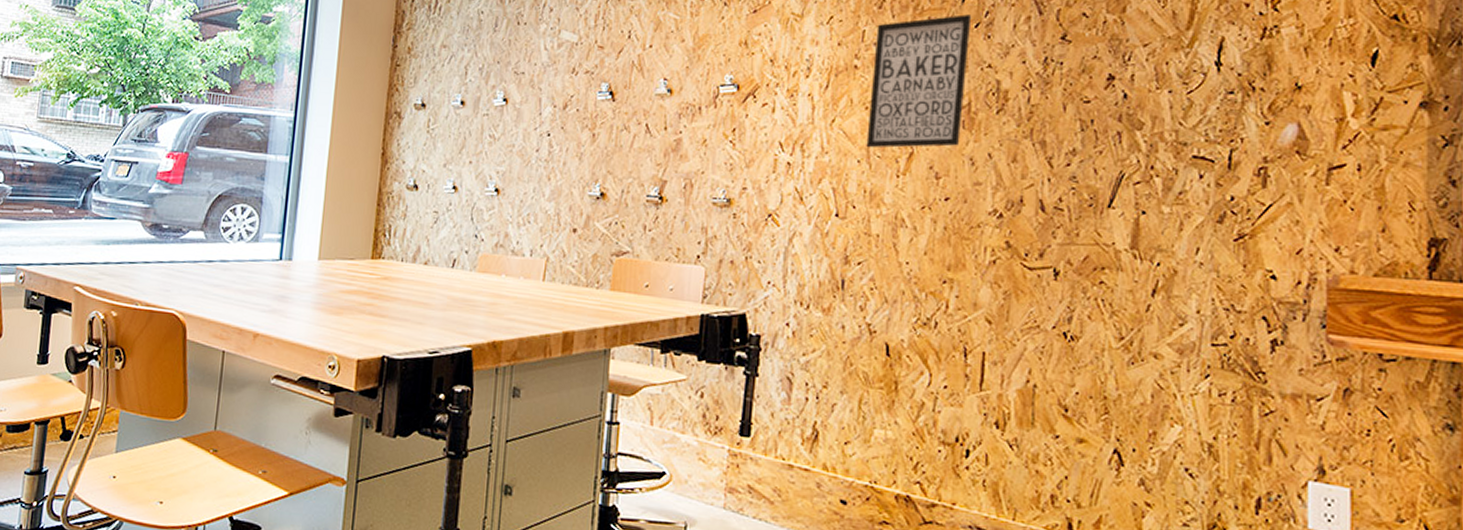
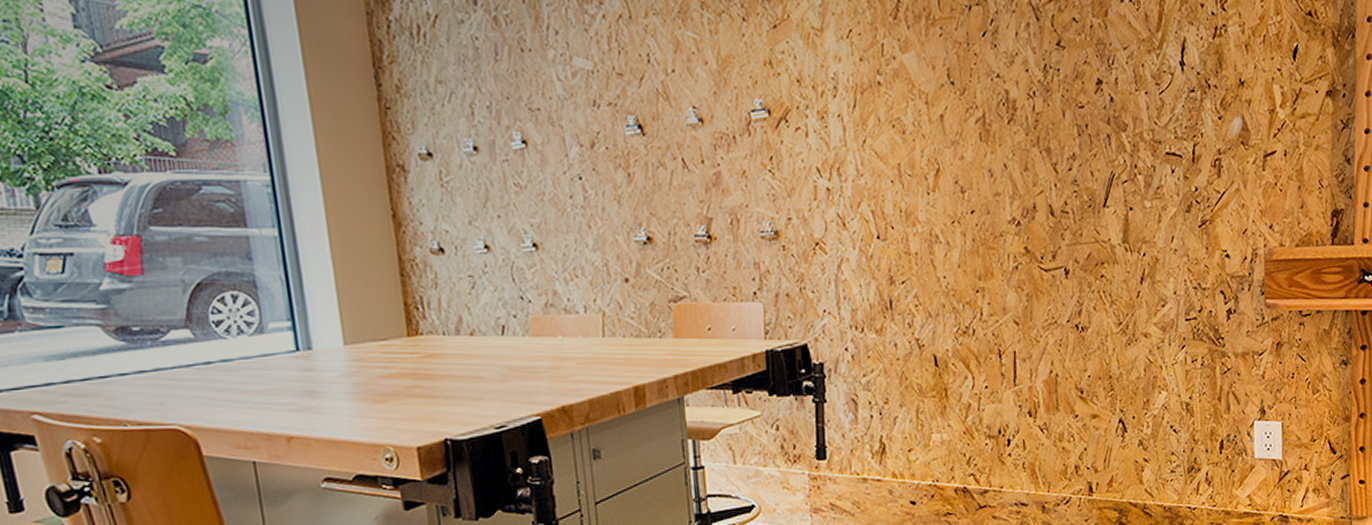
wall art: present [866,14,972,148] -> none [894,23,979,167]

